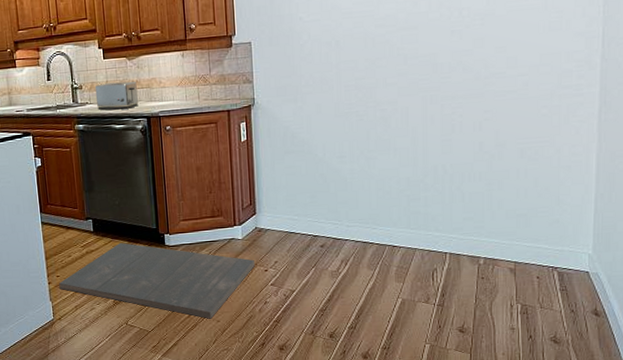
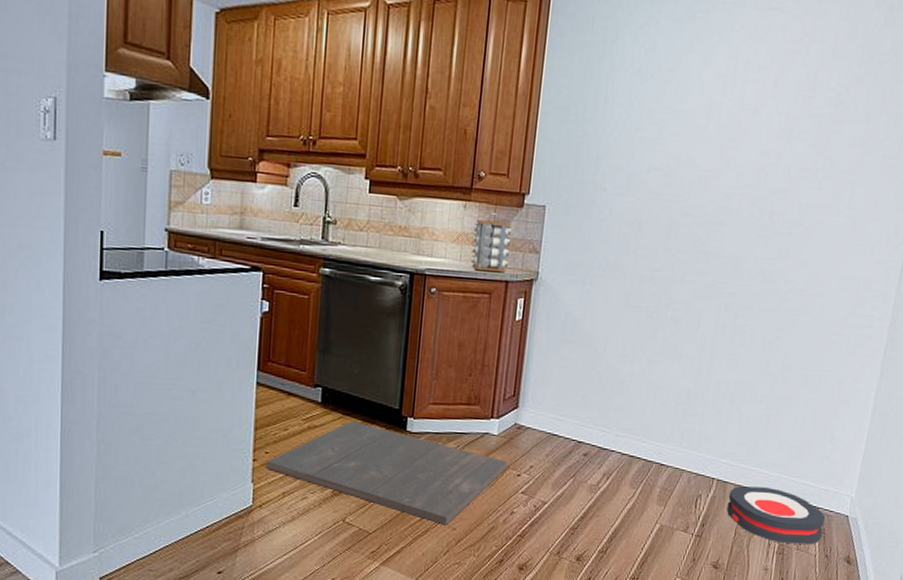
toaster: present [94,81,138,110] -> none [351,222,405,259]
spice rack: none [192,56,228,106] -> present [470,213,512,273]
robot vacuum: none [463,254,565,304] -> present [726,486,826,544]

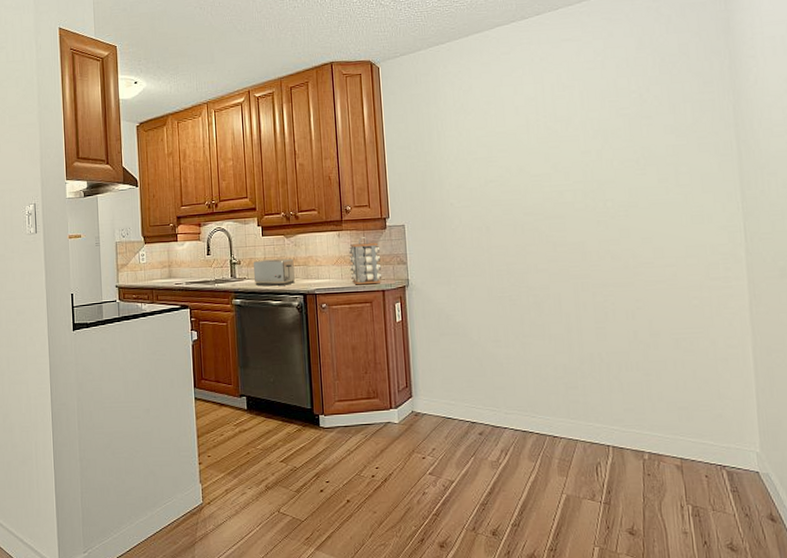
door mat: present [266,421,507,525] -> none [210,423,412,510]
toaster: none [351,222,405,259] -> present [253,258,295,286]
robot vacuum: present [726,486,826,544] -> none [627,450,737,505]

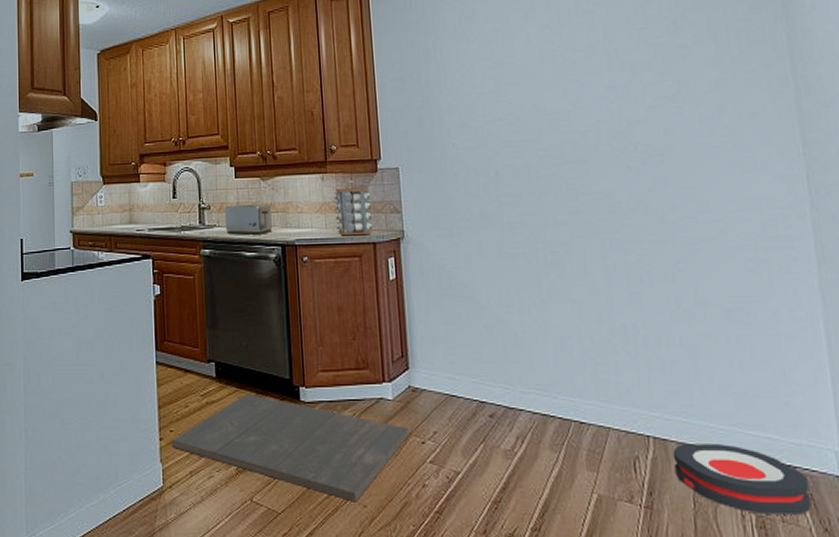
door mat: none [210,423,412,510] -> present [172,394,409,502]
robot vacuum: none [627,450,737,505] -> present [672,444,812,515]

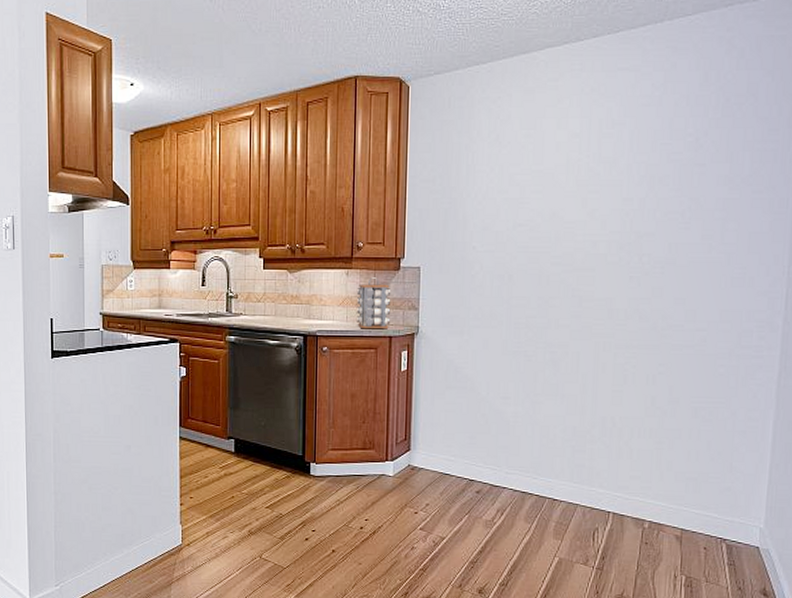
door mat: present [172,394,409,502] -> none [192,468,404,560]
toaster: present [224,203,272,235] -> none [251,295,296,324]
robot vacuum: present [672,444,812,515] -> none [626,519,734,577]

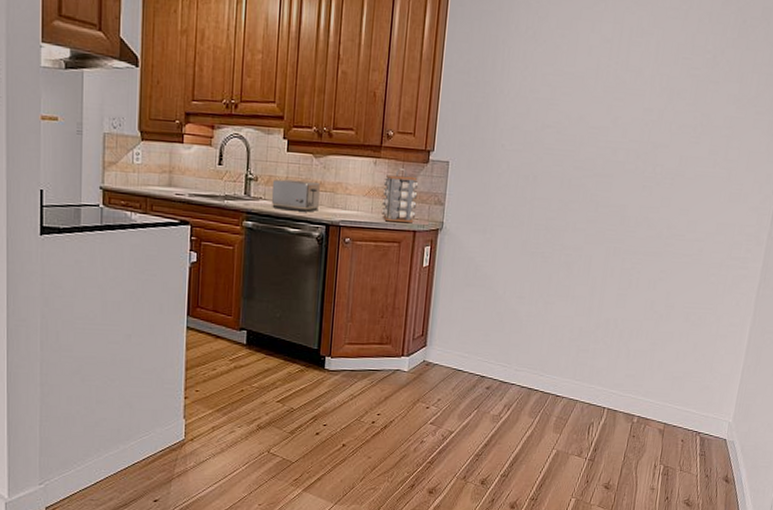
toaster: none [251,295,296,324] -> present [271,179,320,212]

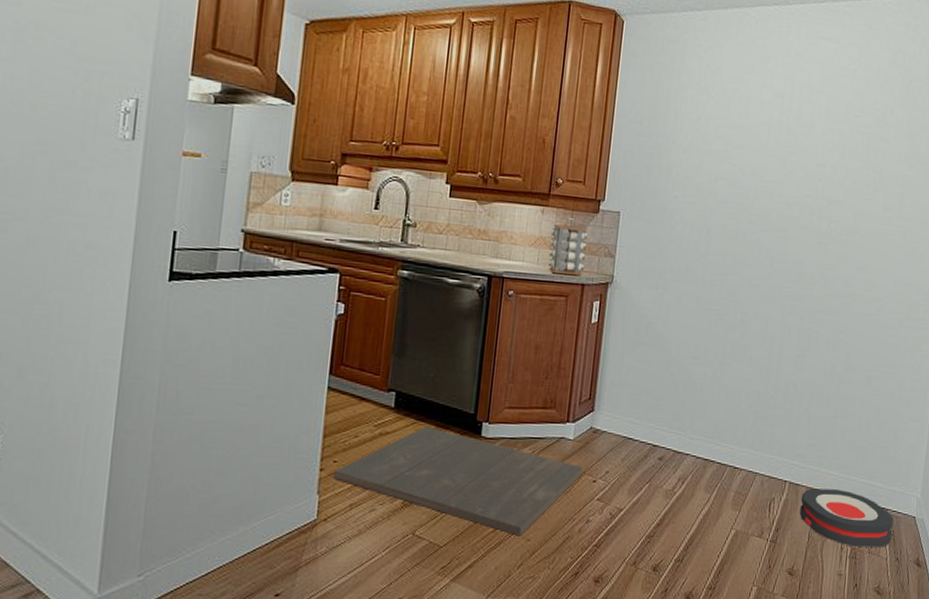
door mat: none [197,361,417,454] -> present [334,427,583,536]
toaster: present [271,179,320,212] -> none [430,225,484,262]
robot vacuum: none [616,414,706,466] -> present [799,488,894,547]

